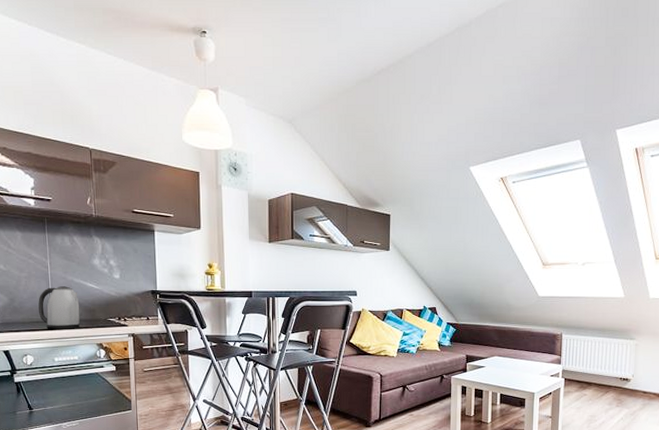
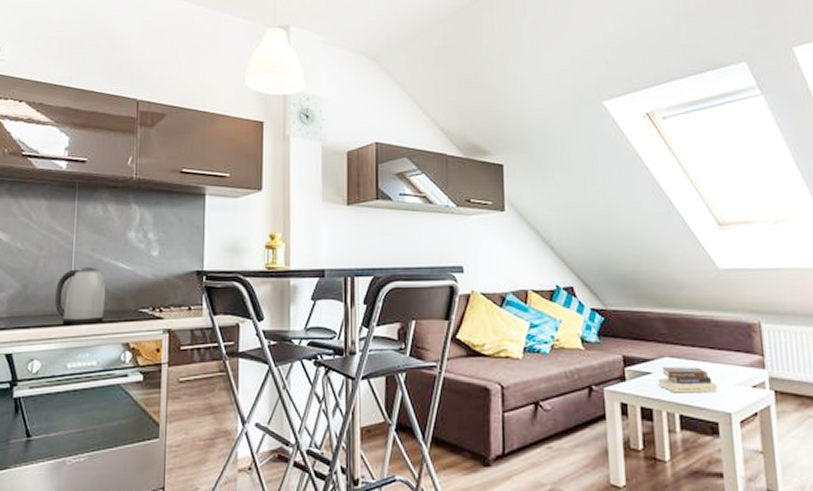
books: none [488,363,528,380] -> present [657,367,719,393]

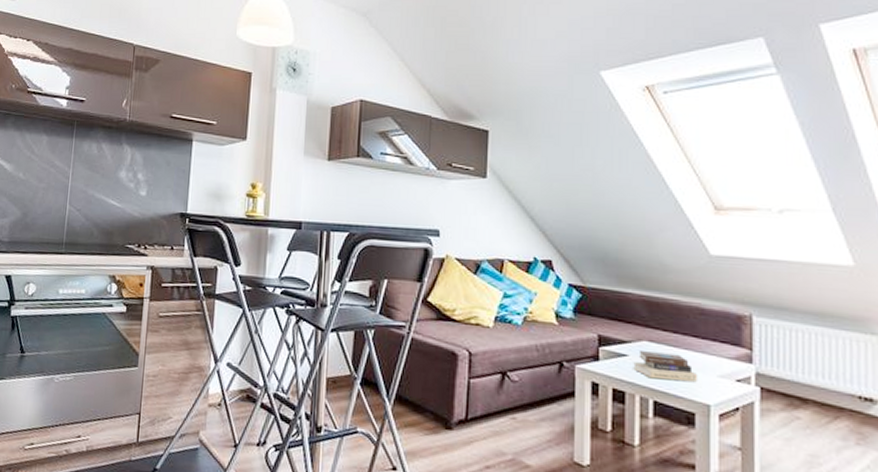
kettle: present [55,267,106,324] -> none [51,201,97,255]

